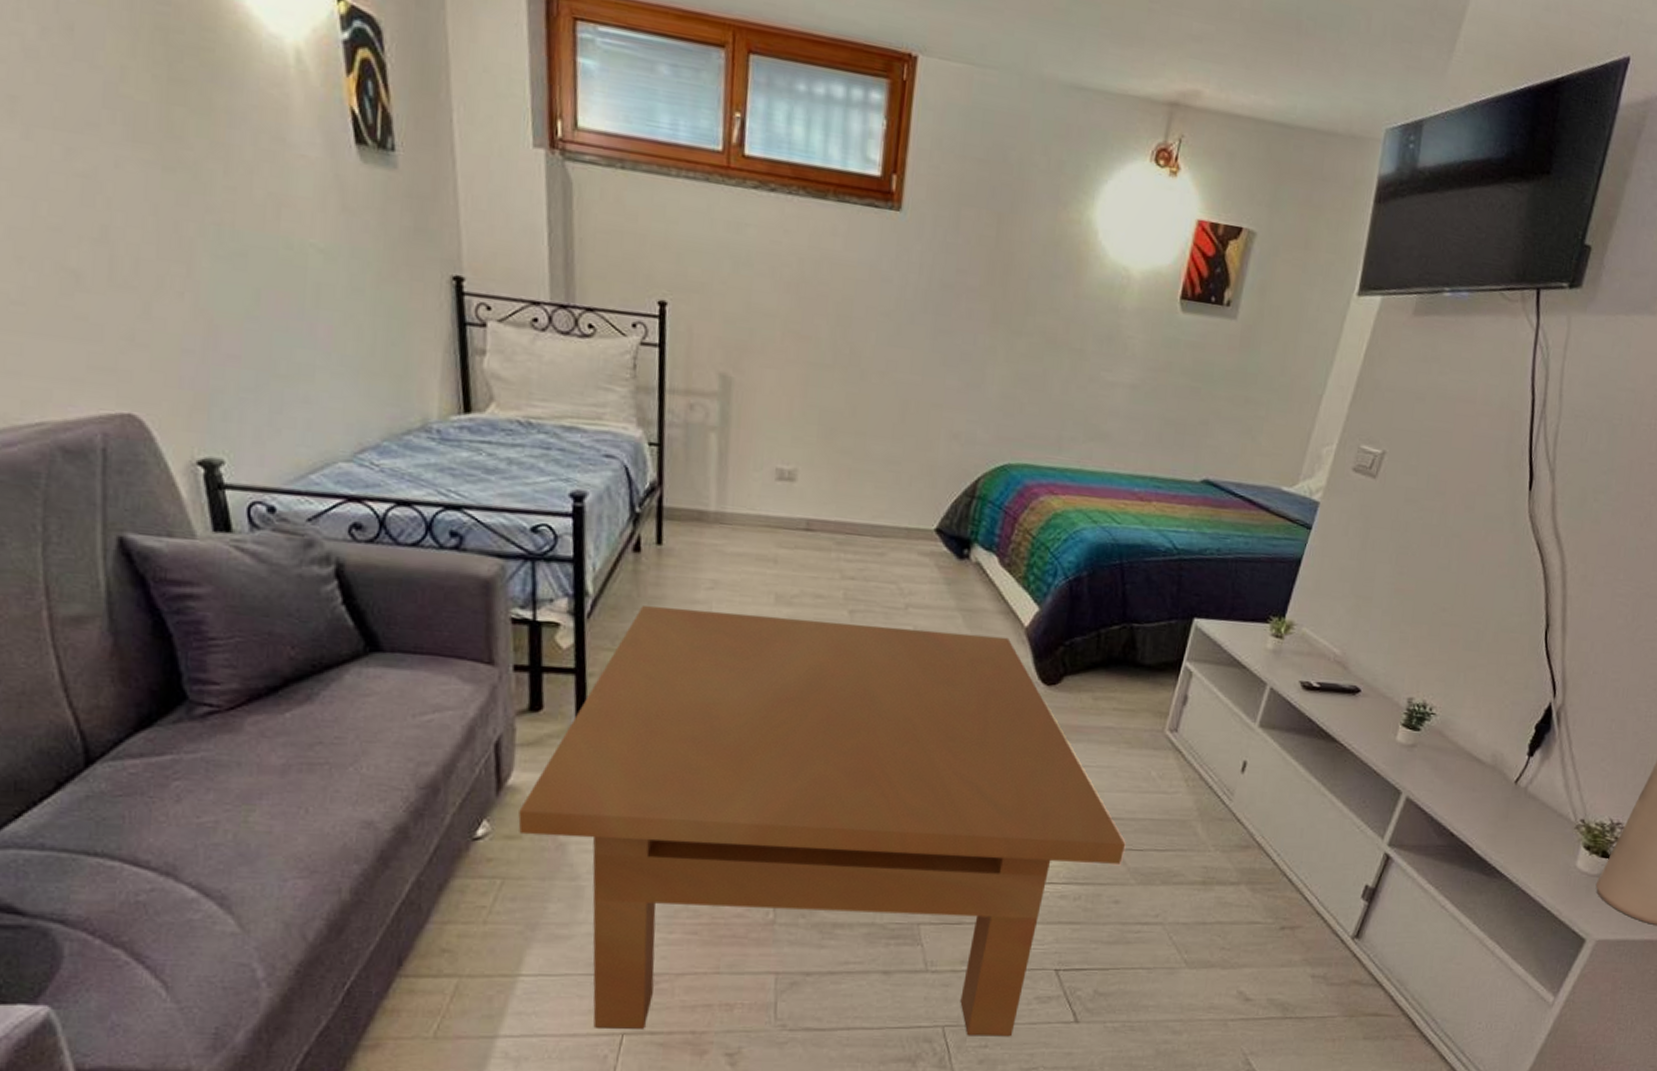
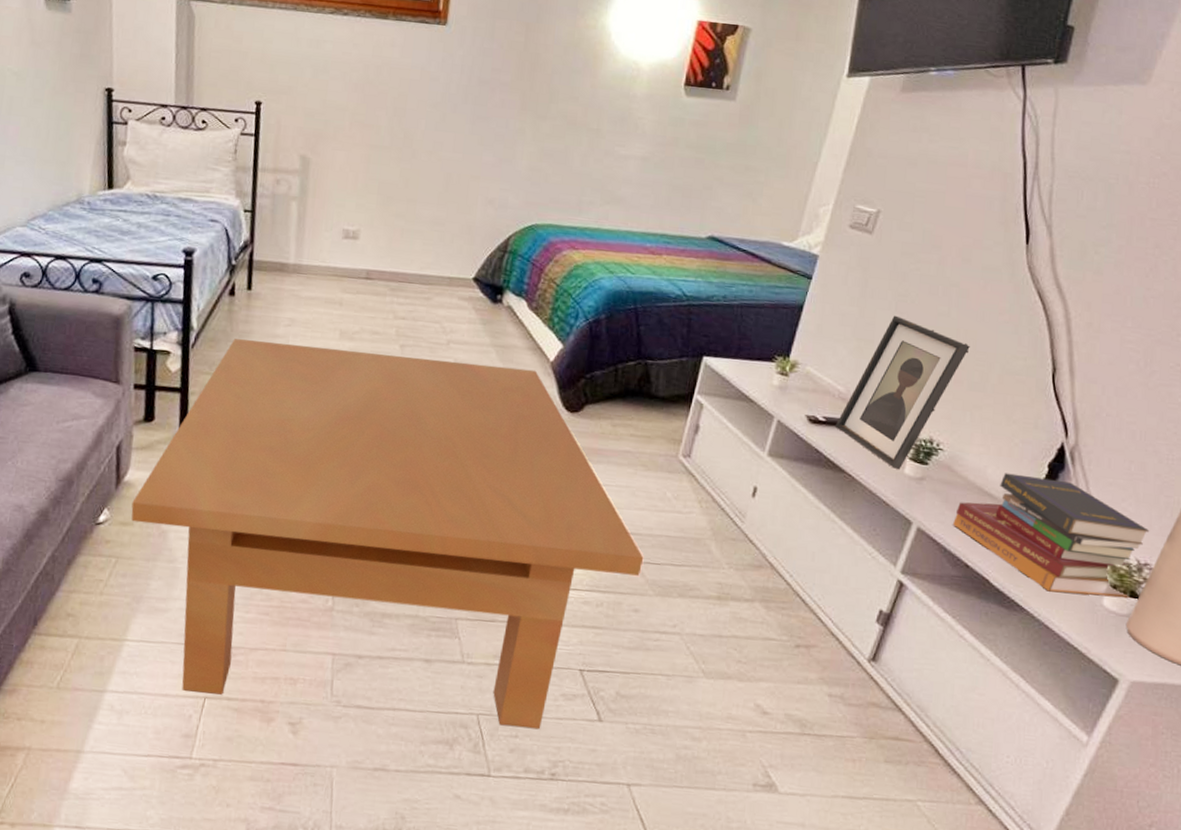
picture frame: none [1329,569,1468,738] -> present [835,315,970,470]
books: none [1441,736,1624,858] -> present [953,473,1150,598]

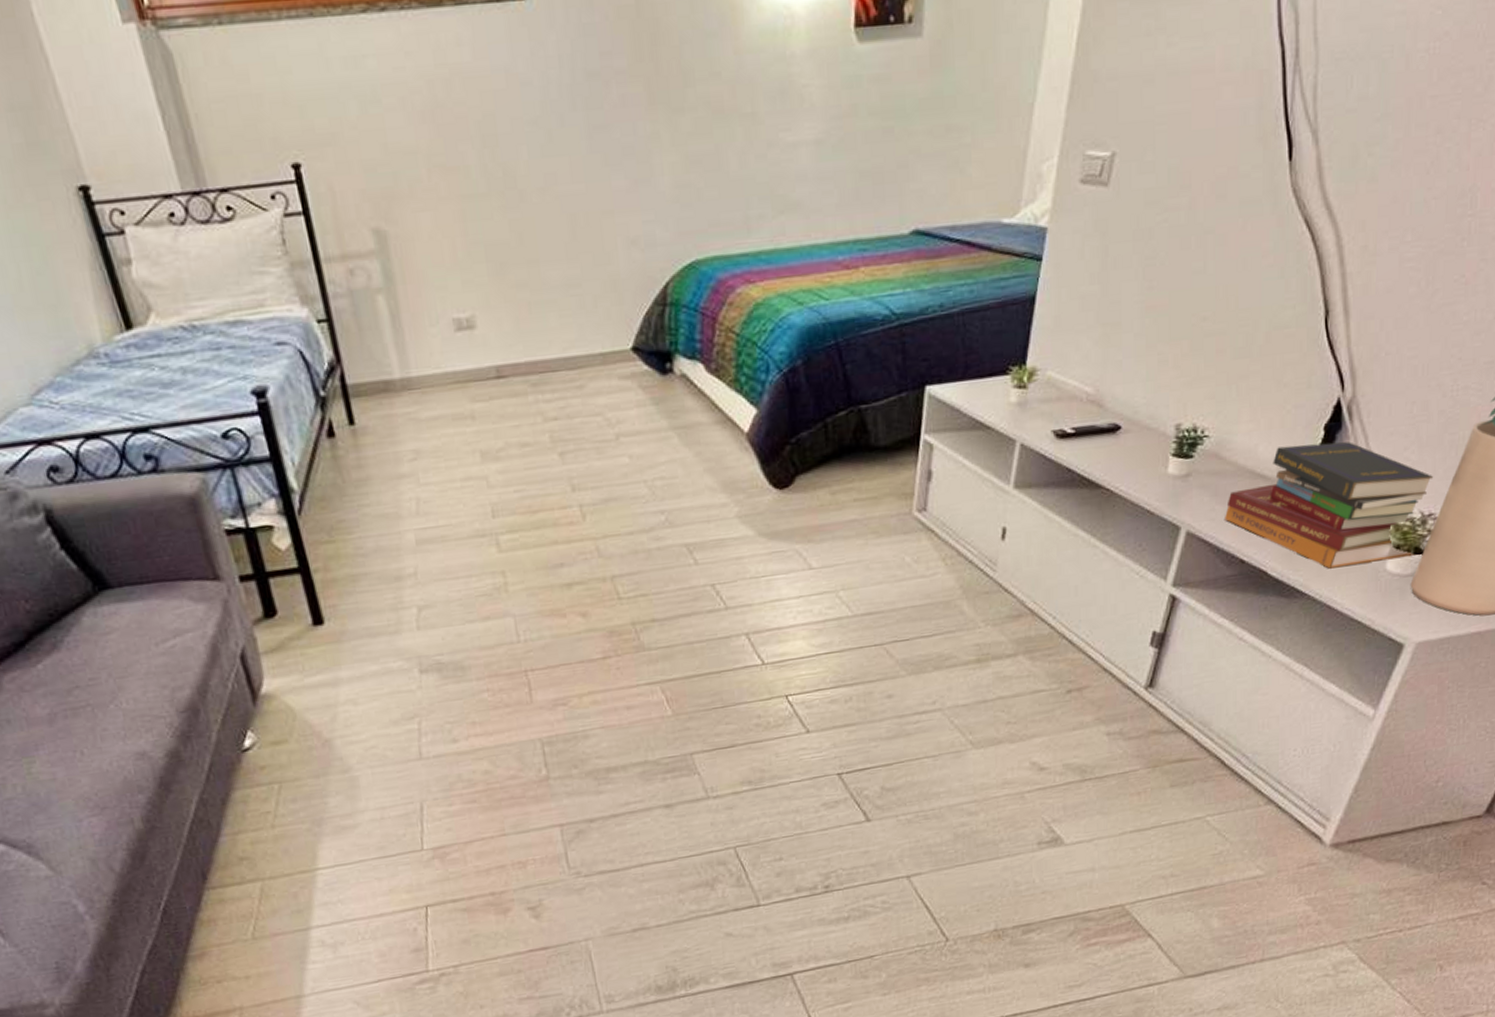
table: present [131,339,644,730] -> none [278,447,890,905]
picture frame: present [835,315,970,470] -> none [1086,285,1231,472]

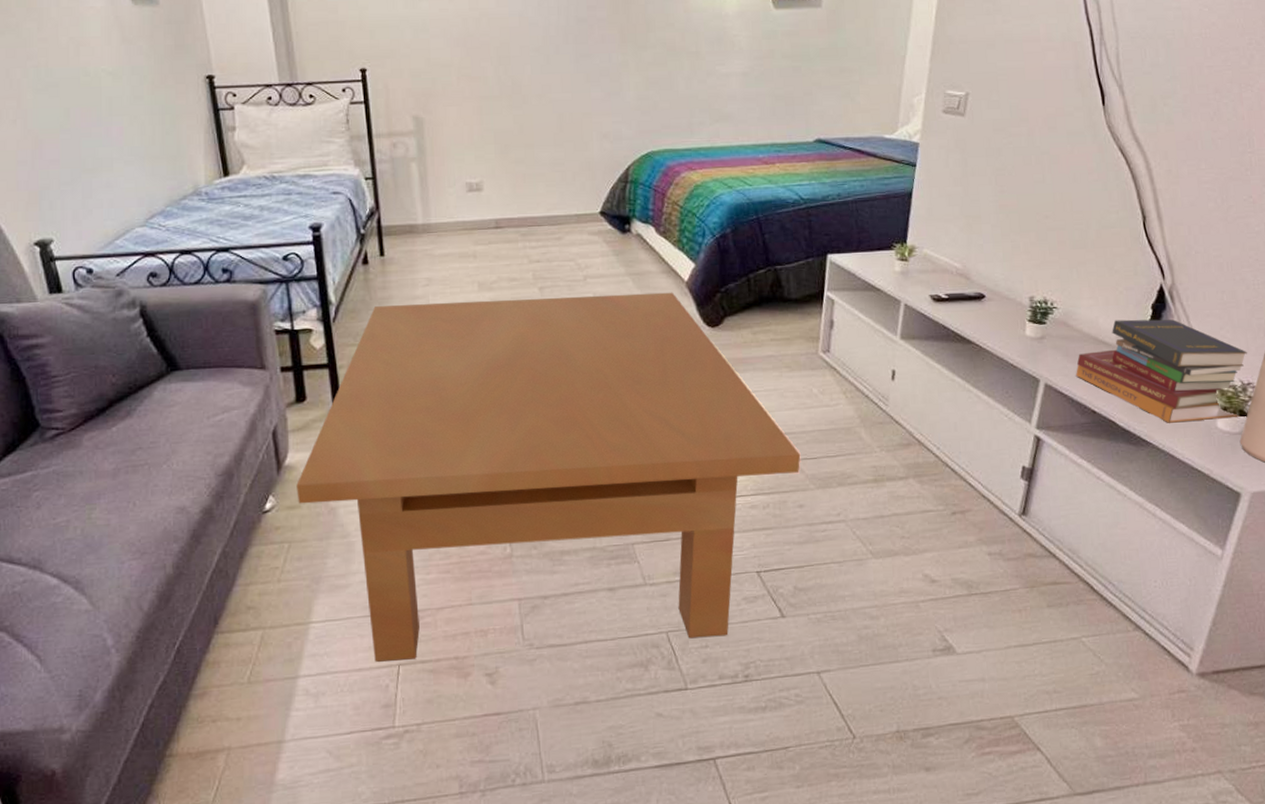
table: none [278,447,890,905] -> present [296,292,801,662]

